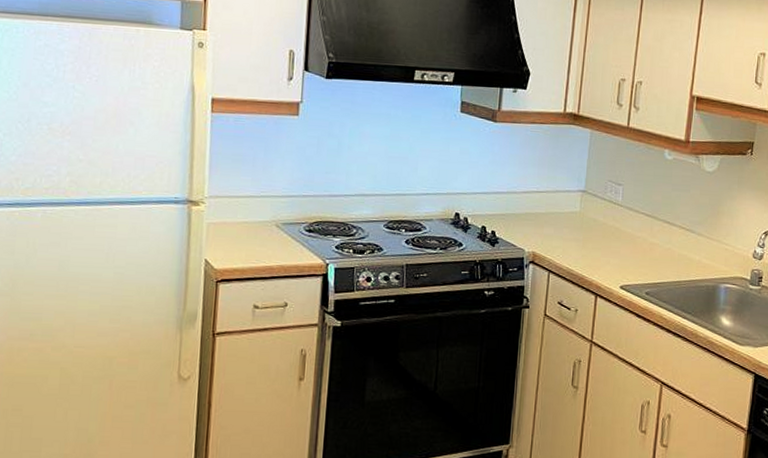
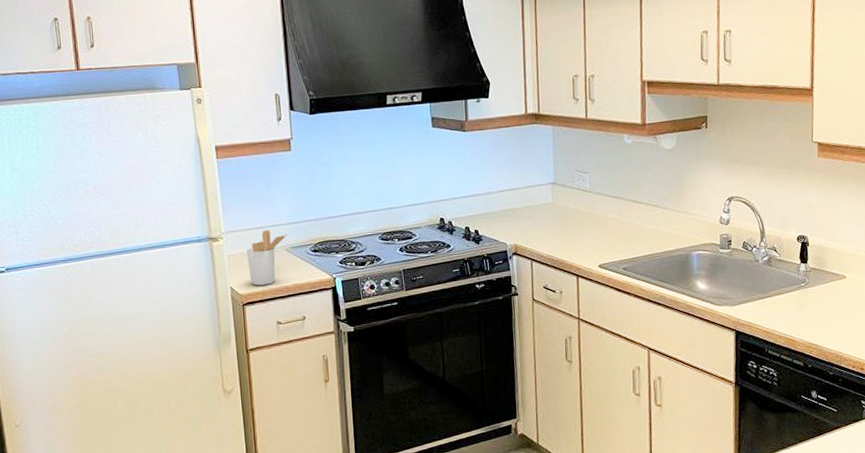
utensil holder: none [229,199,281,262] -> present [247,229,288,286]

